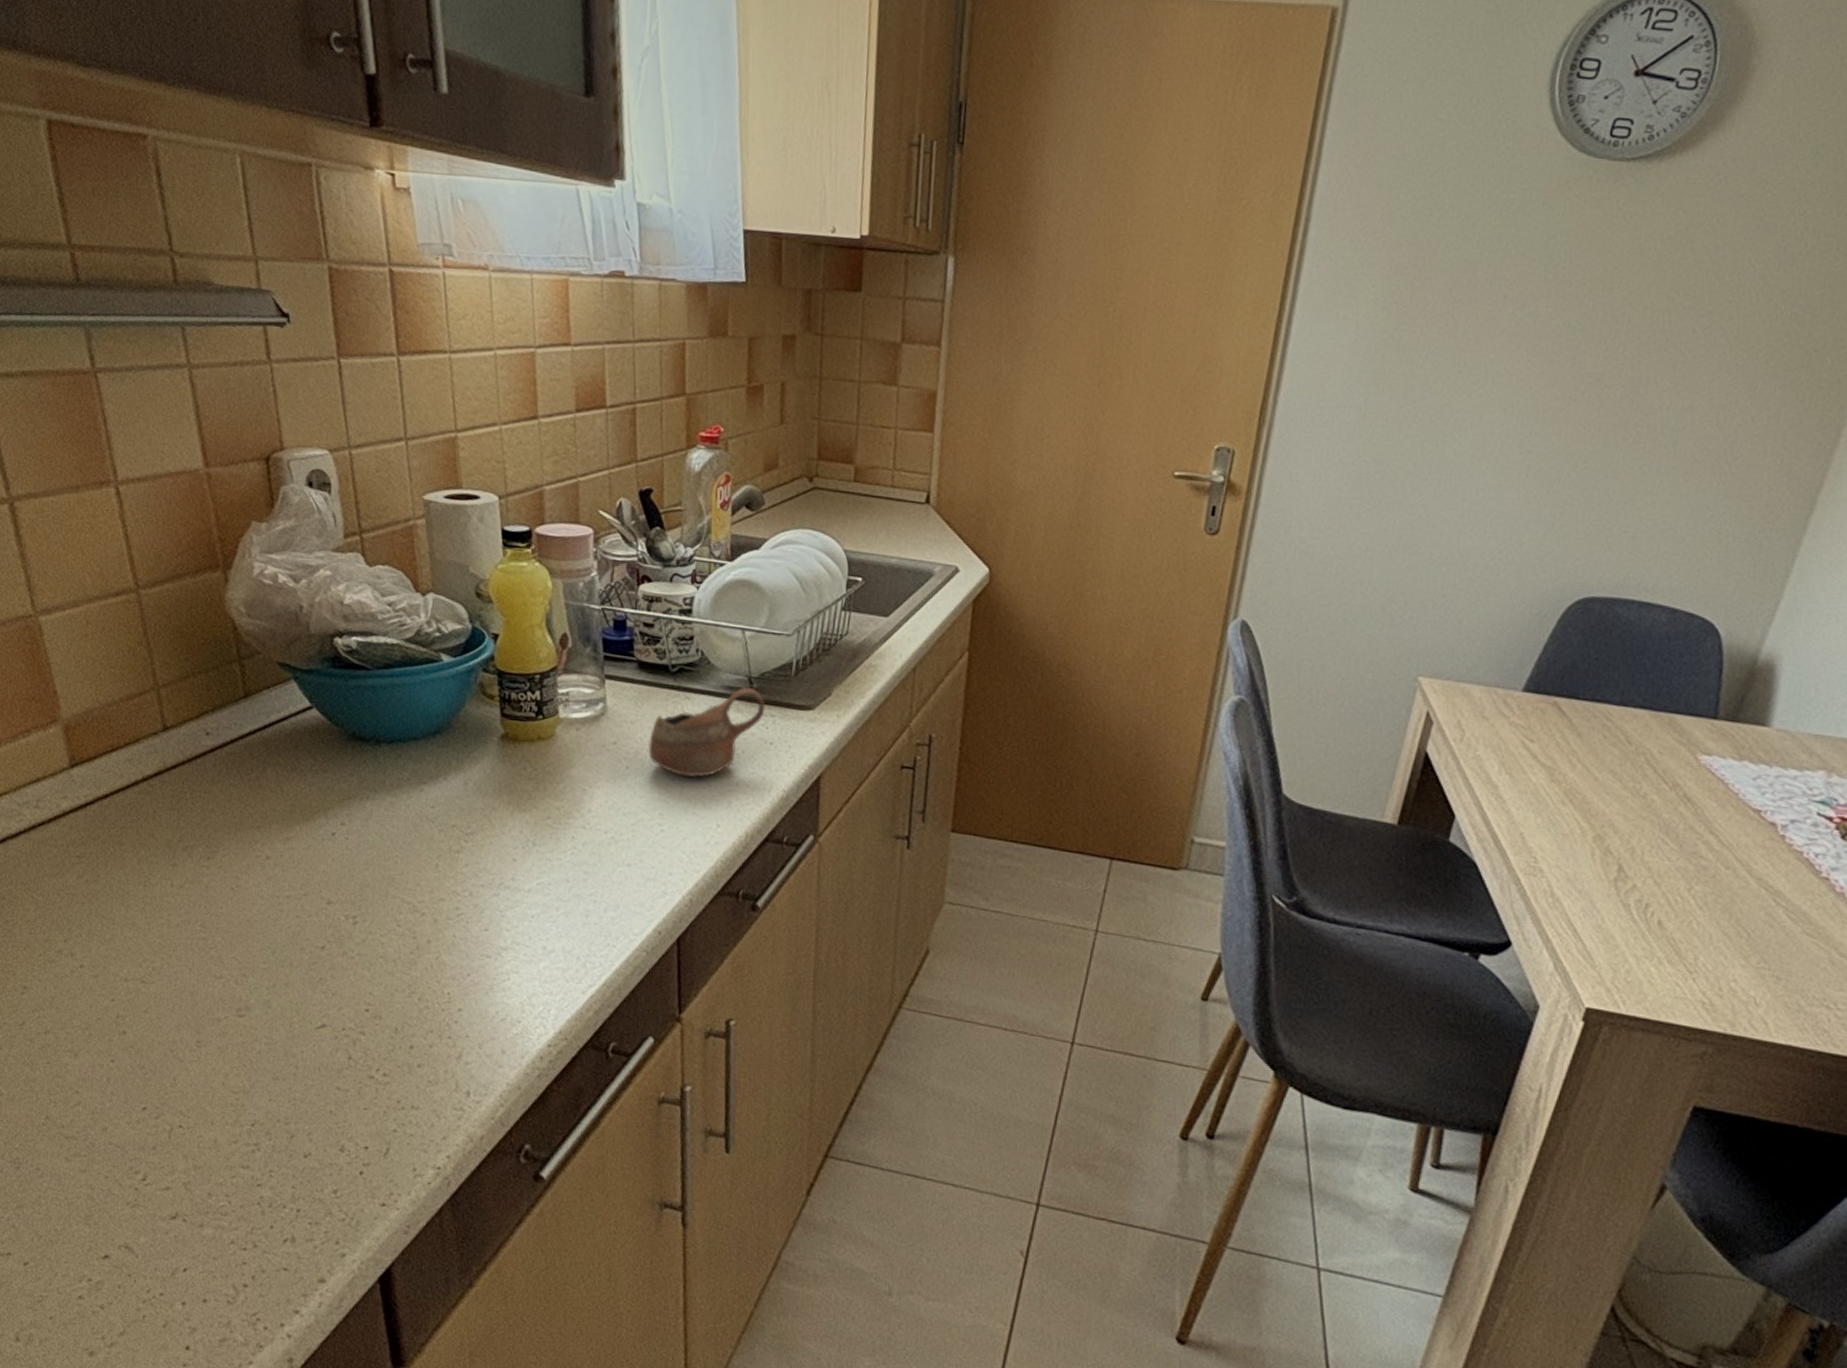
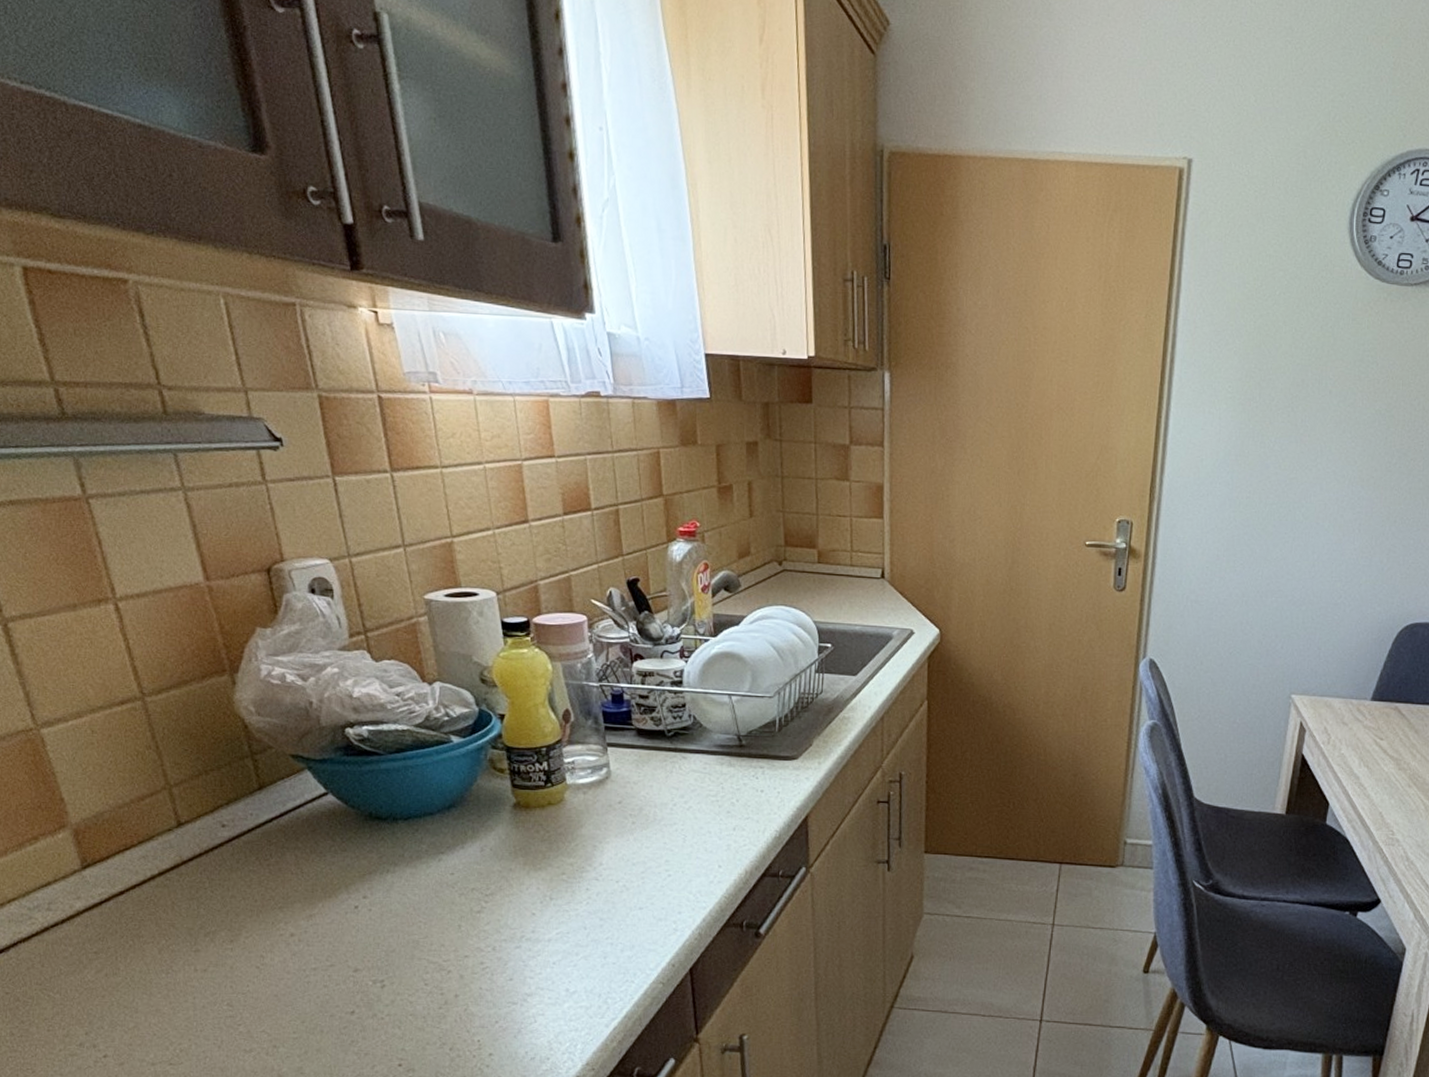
cup: present [648,687,766,778] -> none [651,744,755,826]

